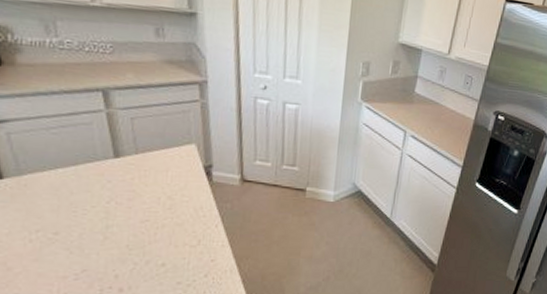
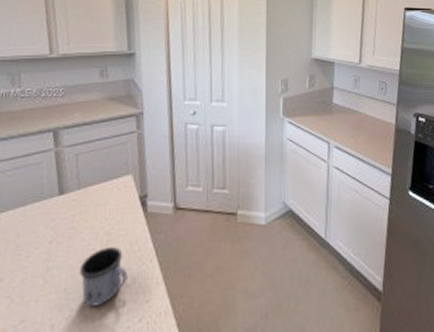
mug: none [141,211,193,262] -> present [79,247,128,307]

